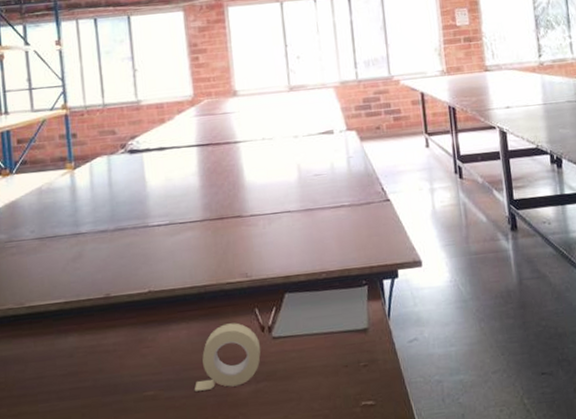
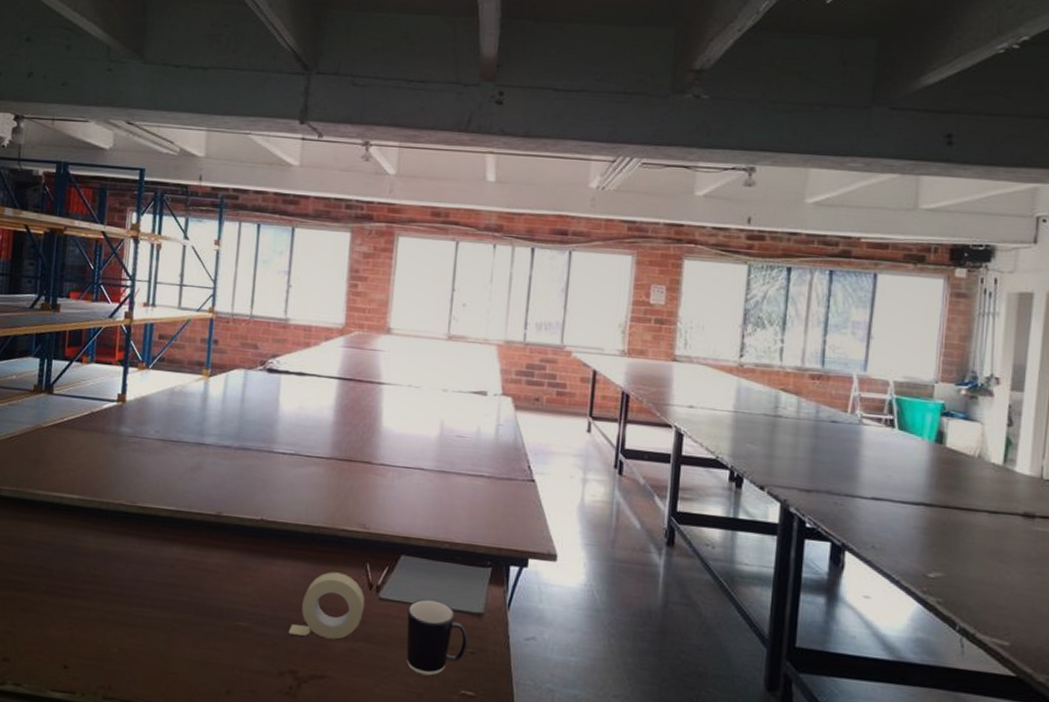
mug: none [300,326,359,398] -> present [406,598,467,676]

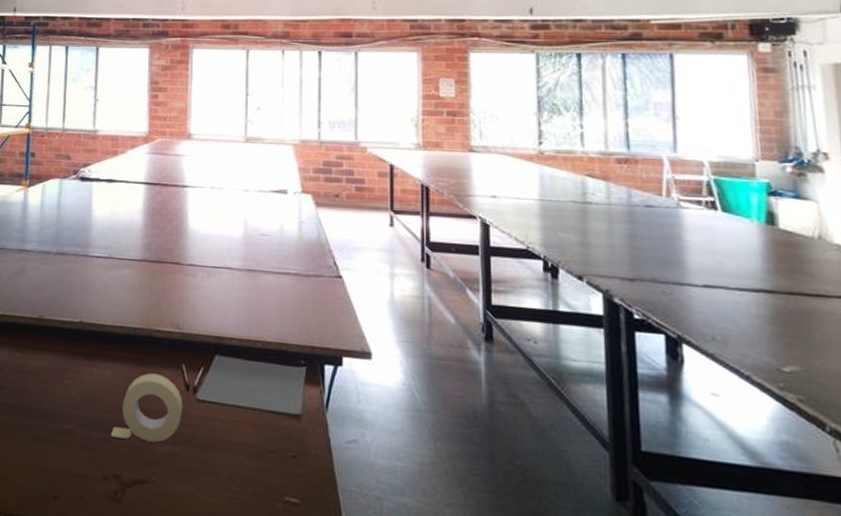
mug: present [406,598,467,676] -> none [225,399,287,481]

